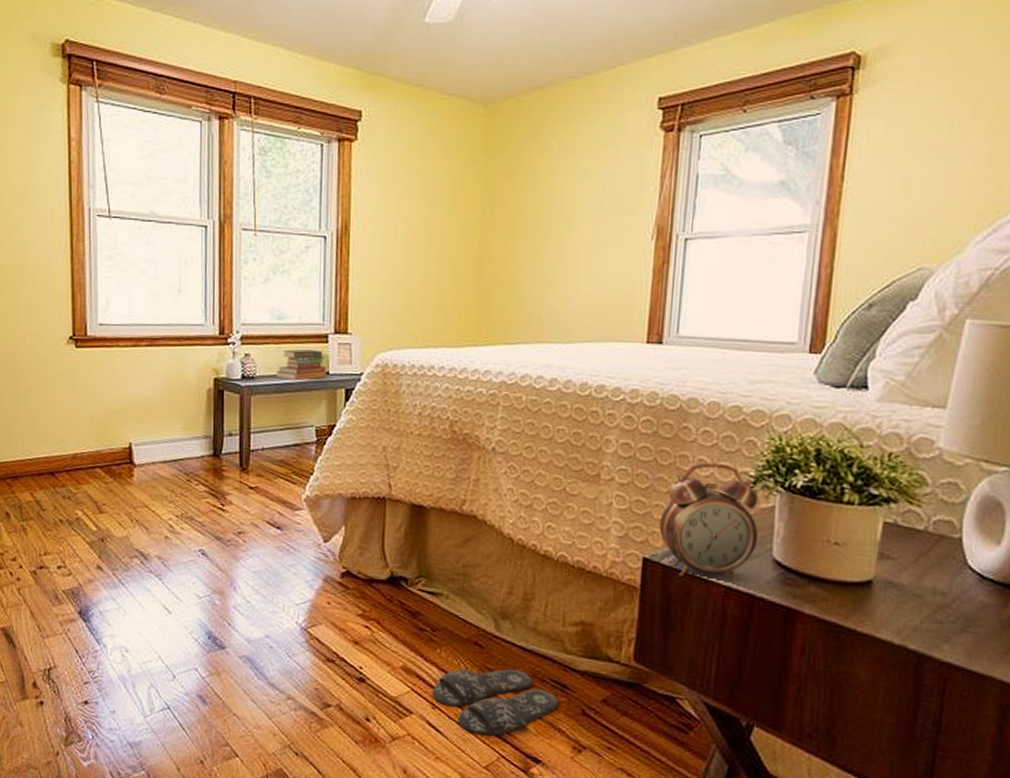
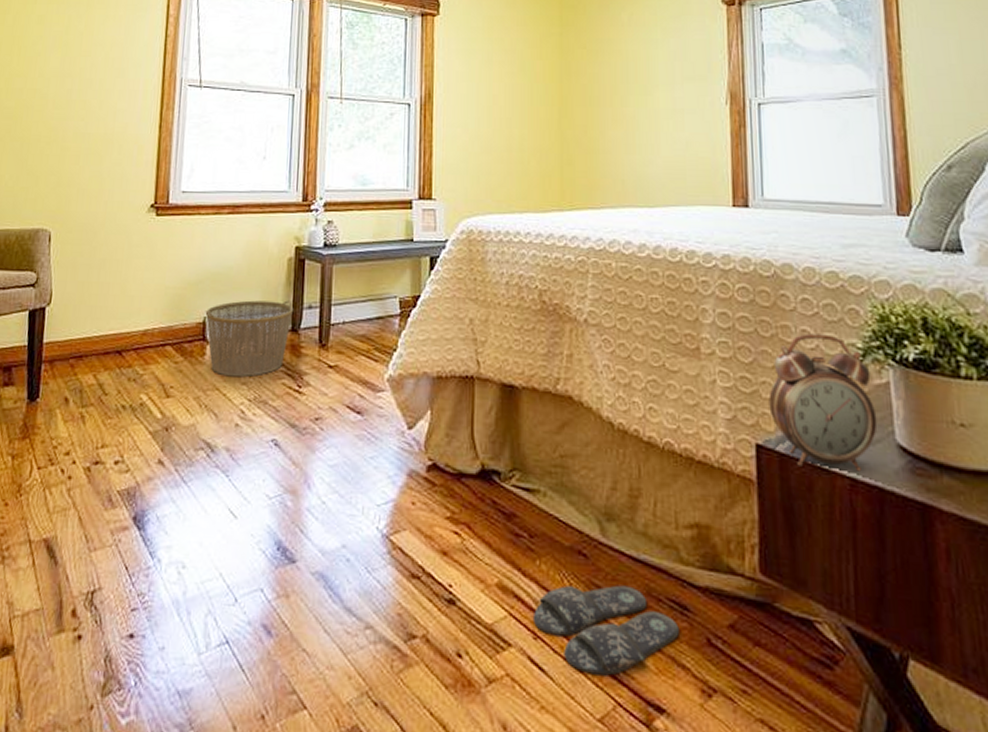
basket: none [130,428,215,497] -> present [205,300,294,377]
books: present [276,349,327,380] -> none [359,215,411,248]

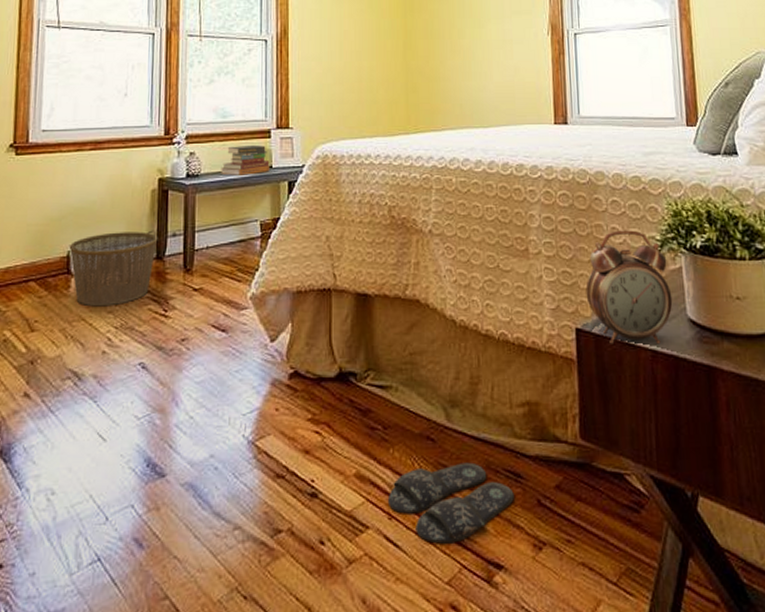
books: none [359,215,411,248] -> present [221,144,270,176]

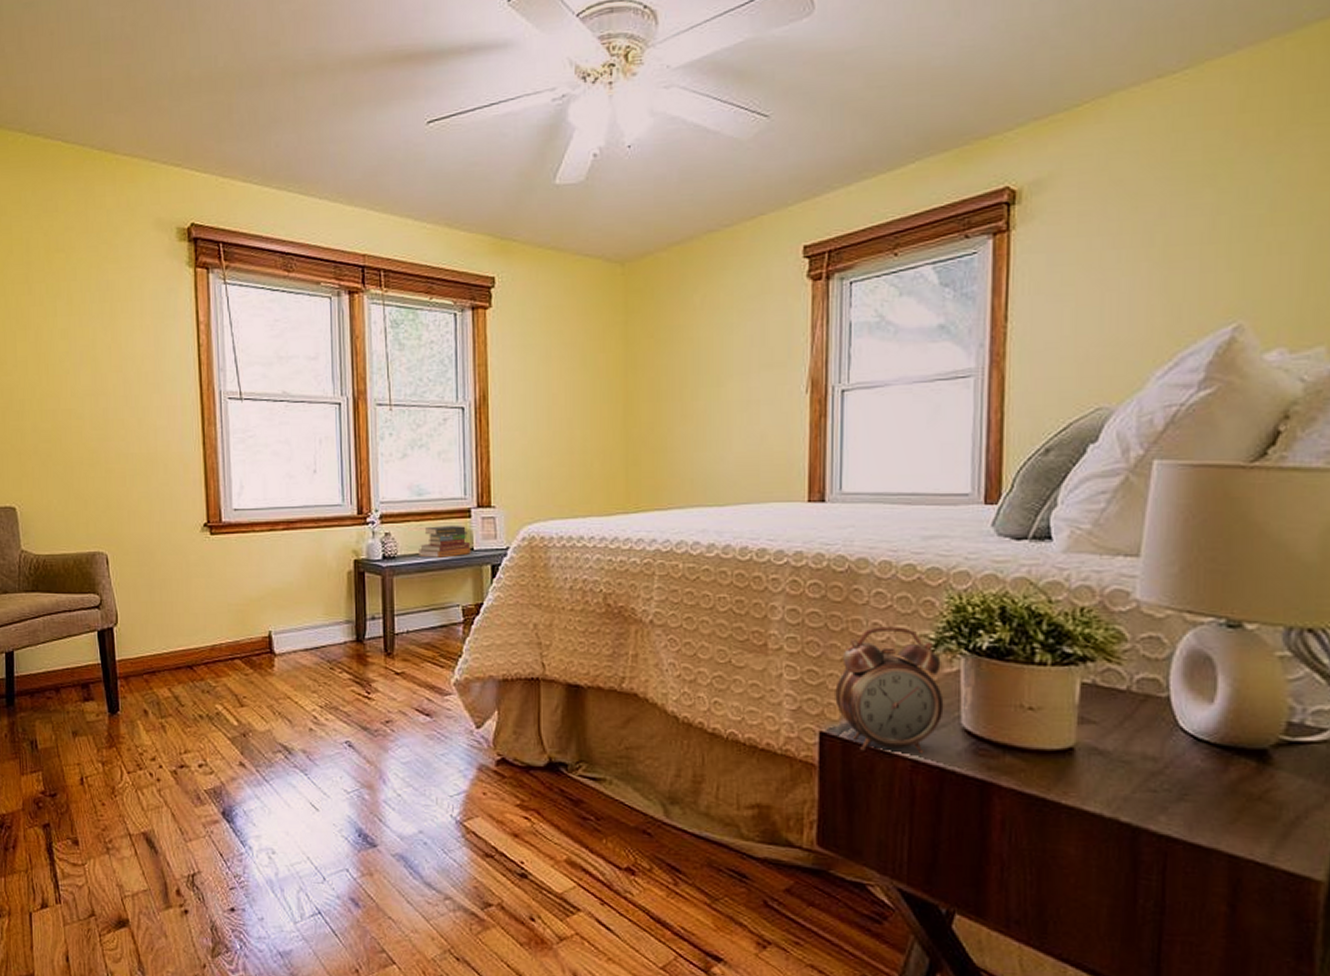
basket: present [69,230,158,307] -> none [269,612,357,686]
slippers: present [387,462,514,544] -> none [600,858,738,933]

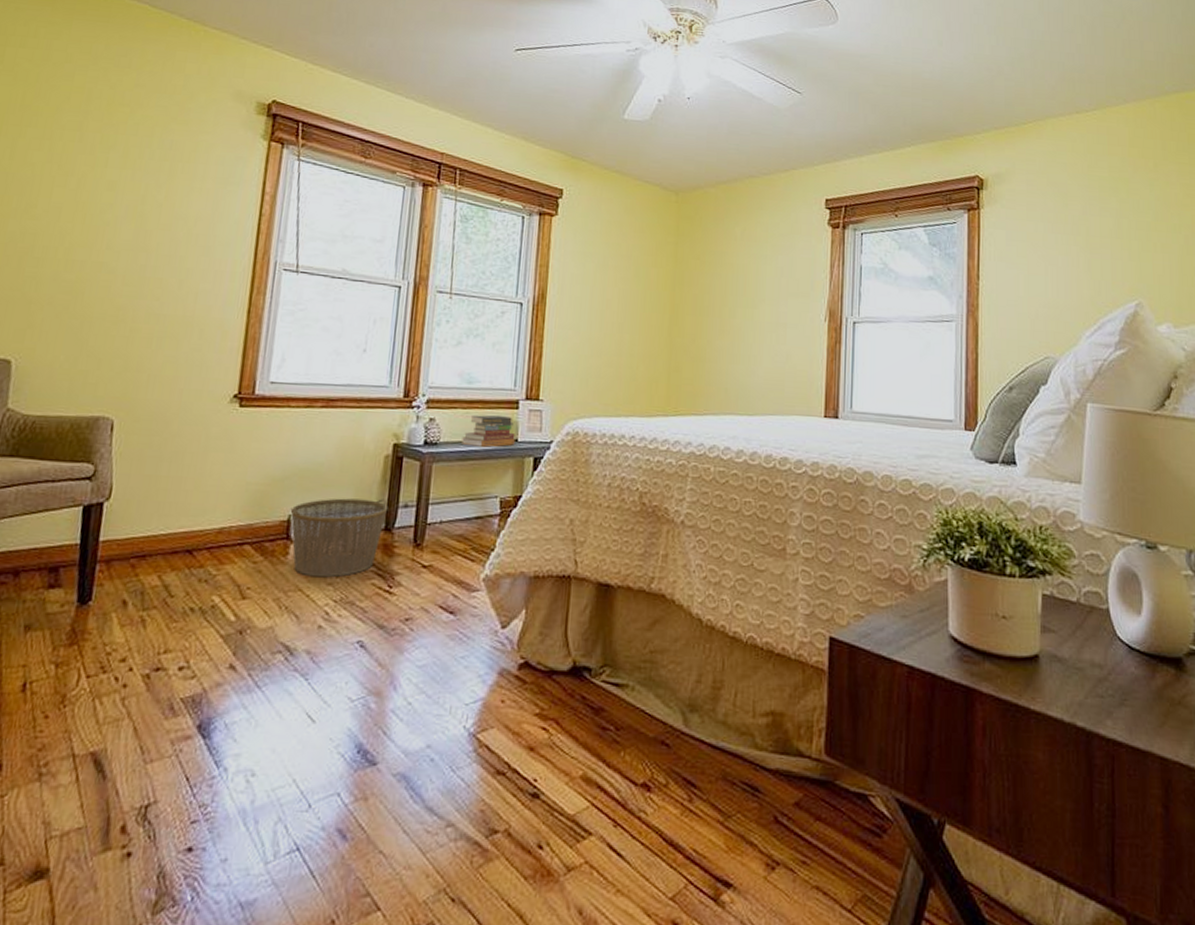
basket: none [269,612,357,686] -> present [290,498,388,578]
alarm clock: present [835,626,944,754] -> none [843,536,935,660]

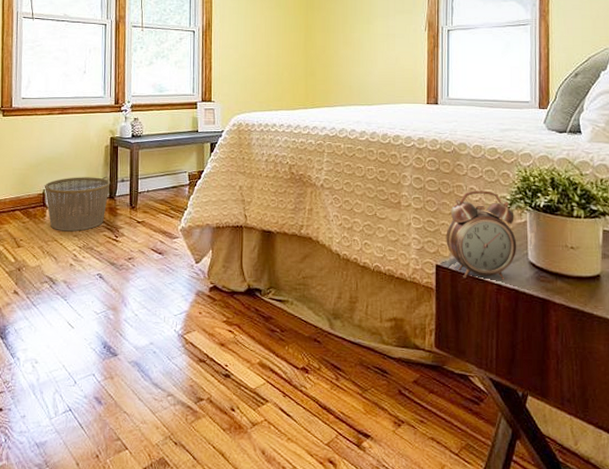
books: present [461,414,516,448] -> none [158,113,196,137]
alarm clock: none [843,536,935,660] -> present [446,190,517,280]

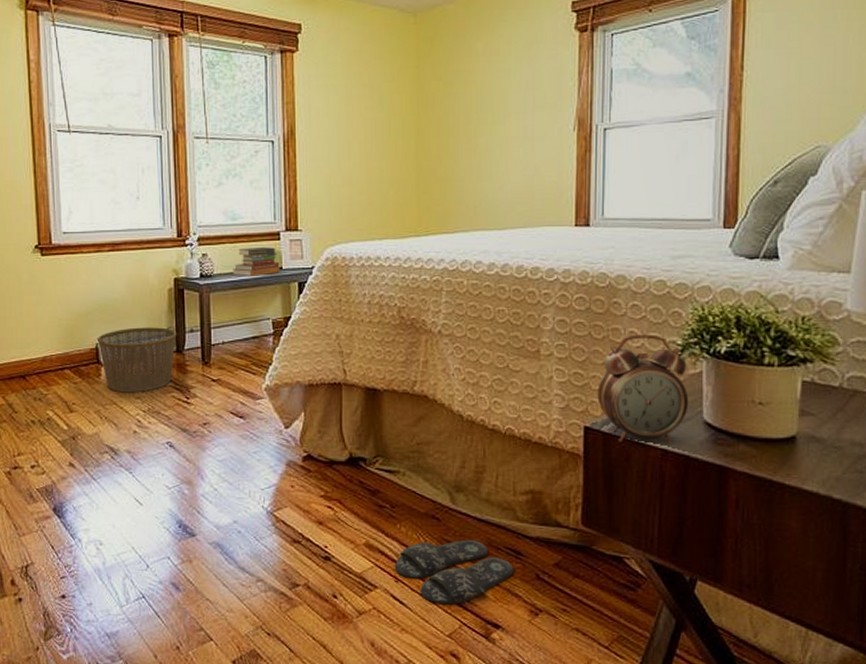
books: none [158,113,196,137] -> present [233,246,280,276]
slippers: none [283,359,381,417] -> present [394,539,514,605]

